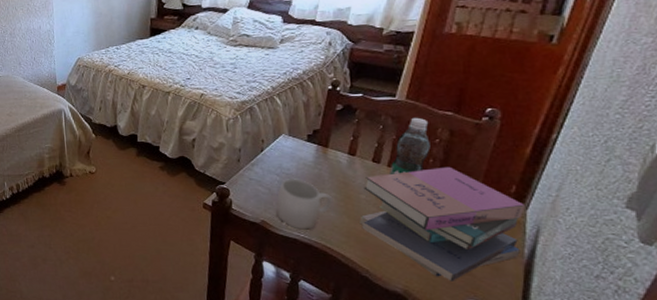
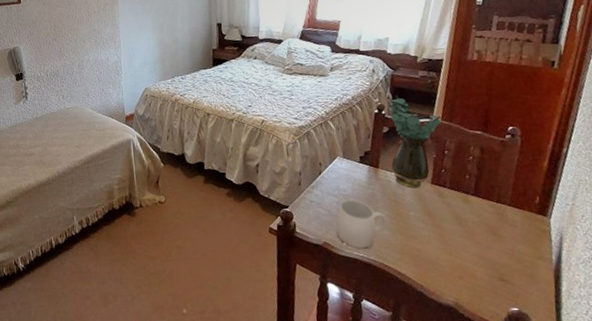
vase: none [343,71,405,171] -> present [388,95,441,189]
books: present [360,166,526,281] -> none [411,181,550,291]
bottle: present [390,117,432,174] -> none [433,137,467,191]

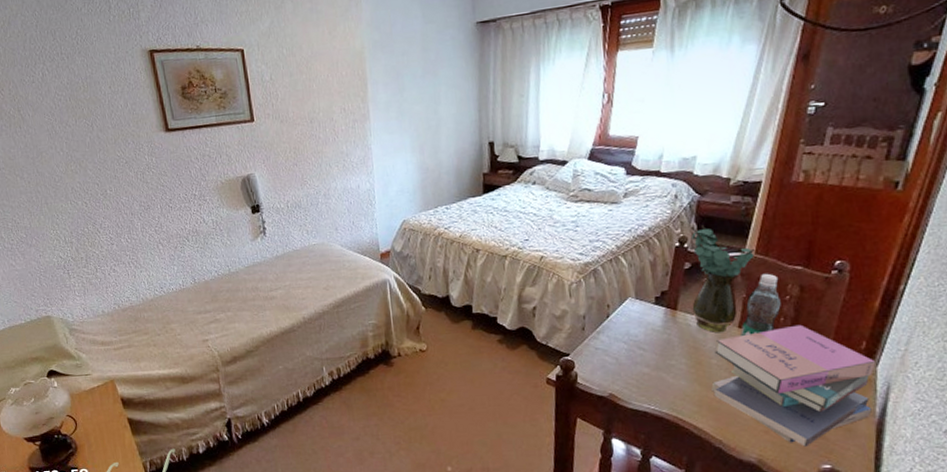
mug: present [335,199,387,249] -> none [624,345,684,401]
books: none [411,181,550,291] -> present [711,324,876,447]
bottle: none [433,137,467,191] -> present [740,273,782,336]

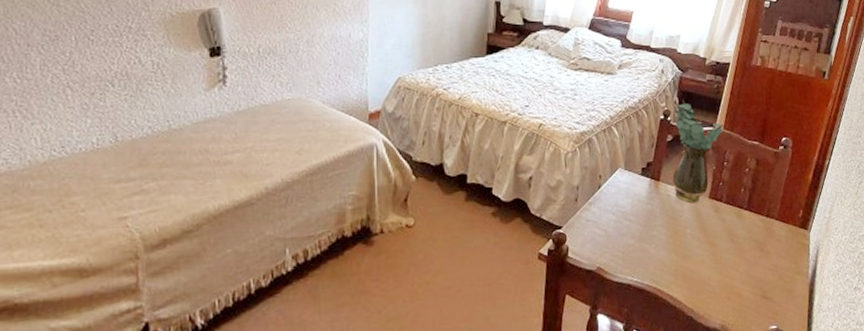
books: present [711,324,876,447] -> none [686,195,810,310]
bottle: present [740,273,782,336] -> none [711,147,743,206]

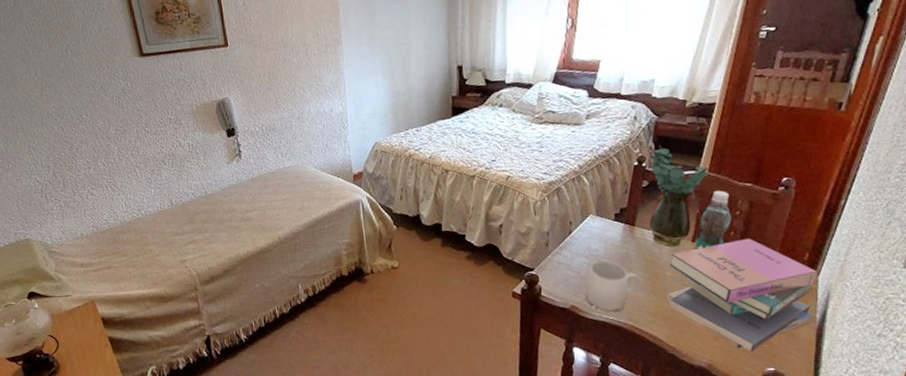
mug: none [611,216,663,273] -> present [585,259,641,312]
books: none [686,195,810,310] -> present [666,238,818,352]
bottle: none [711,147,743,206] -> present [694,190,733,249]

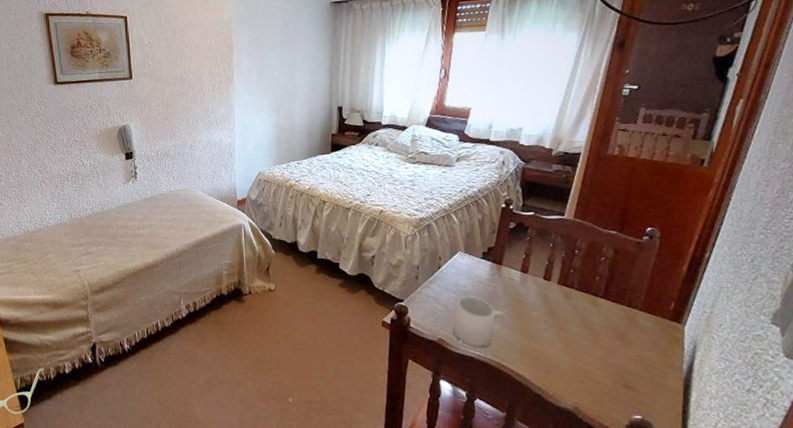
vase: present [649,145,708,247] -> none [516,189,573,288]
books: present [666,238,818,352] -> none [532,284,684,398]
bottle: present [694,190,733,249] -> none [560,236,598,292]

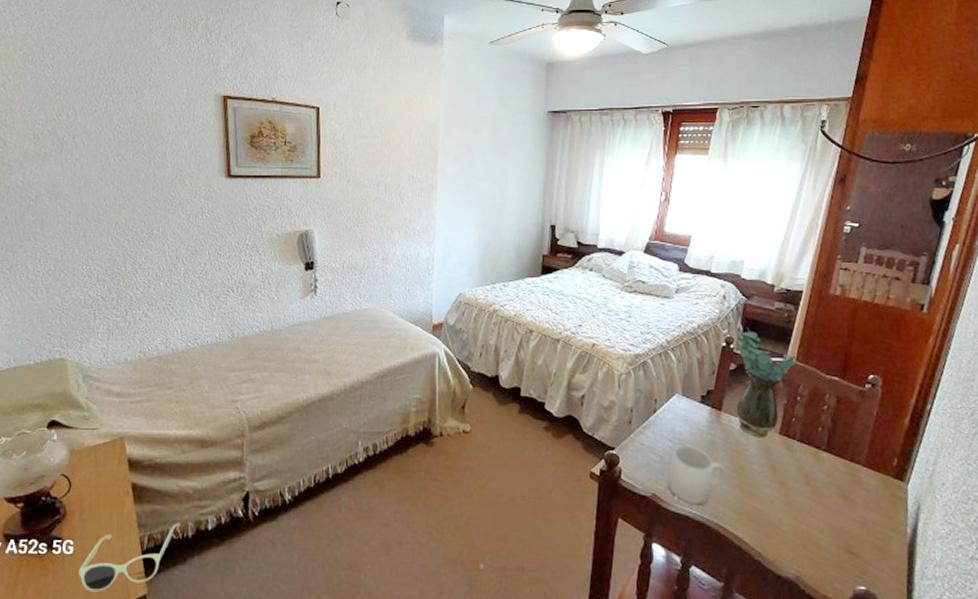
vase: none [516,189,573,288] -> present [736,328,795,438]

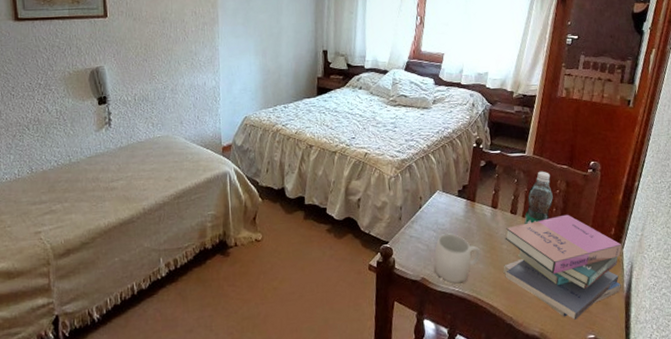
vase: present [736,328,795,438] -> none [486,129,533,222]
books: none [752,436,907,565] -> present [503,214,623,320]
bottle: none [781,381,821,443] -> present [524,171,554,224]

